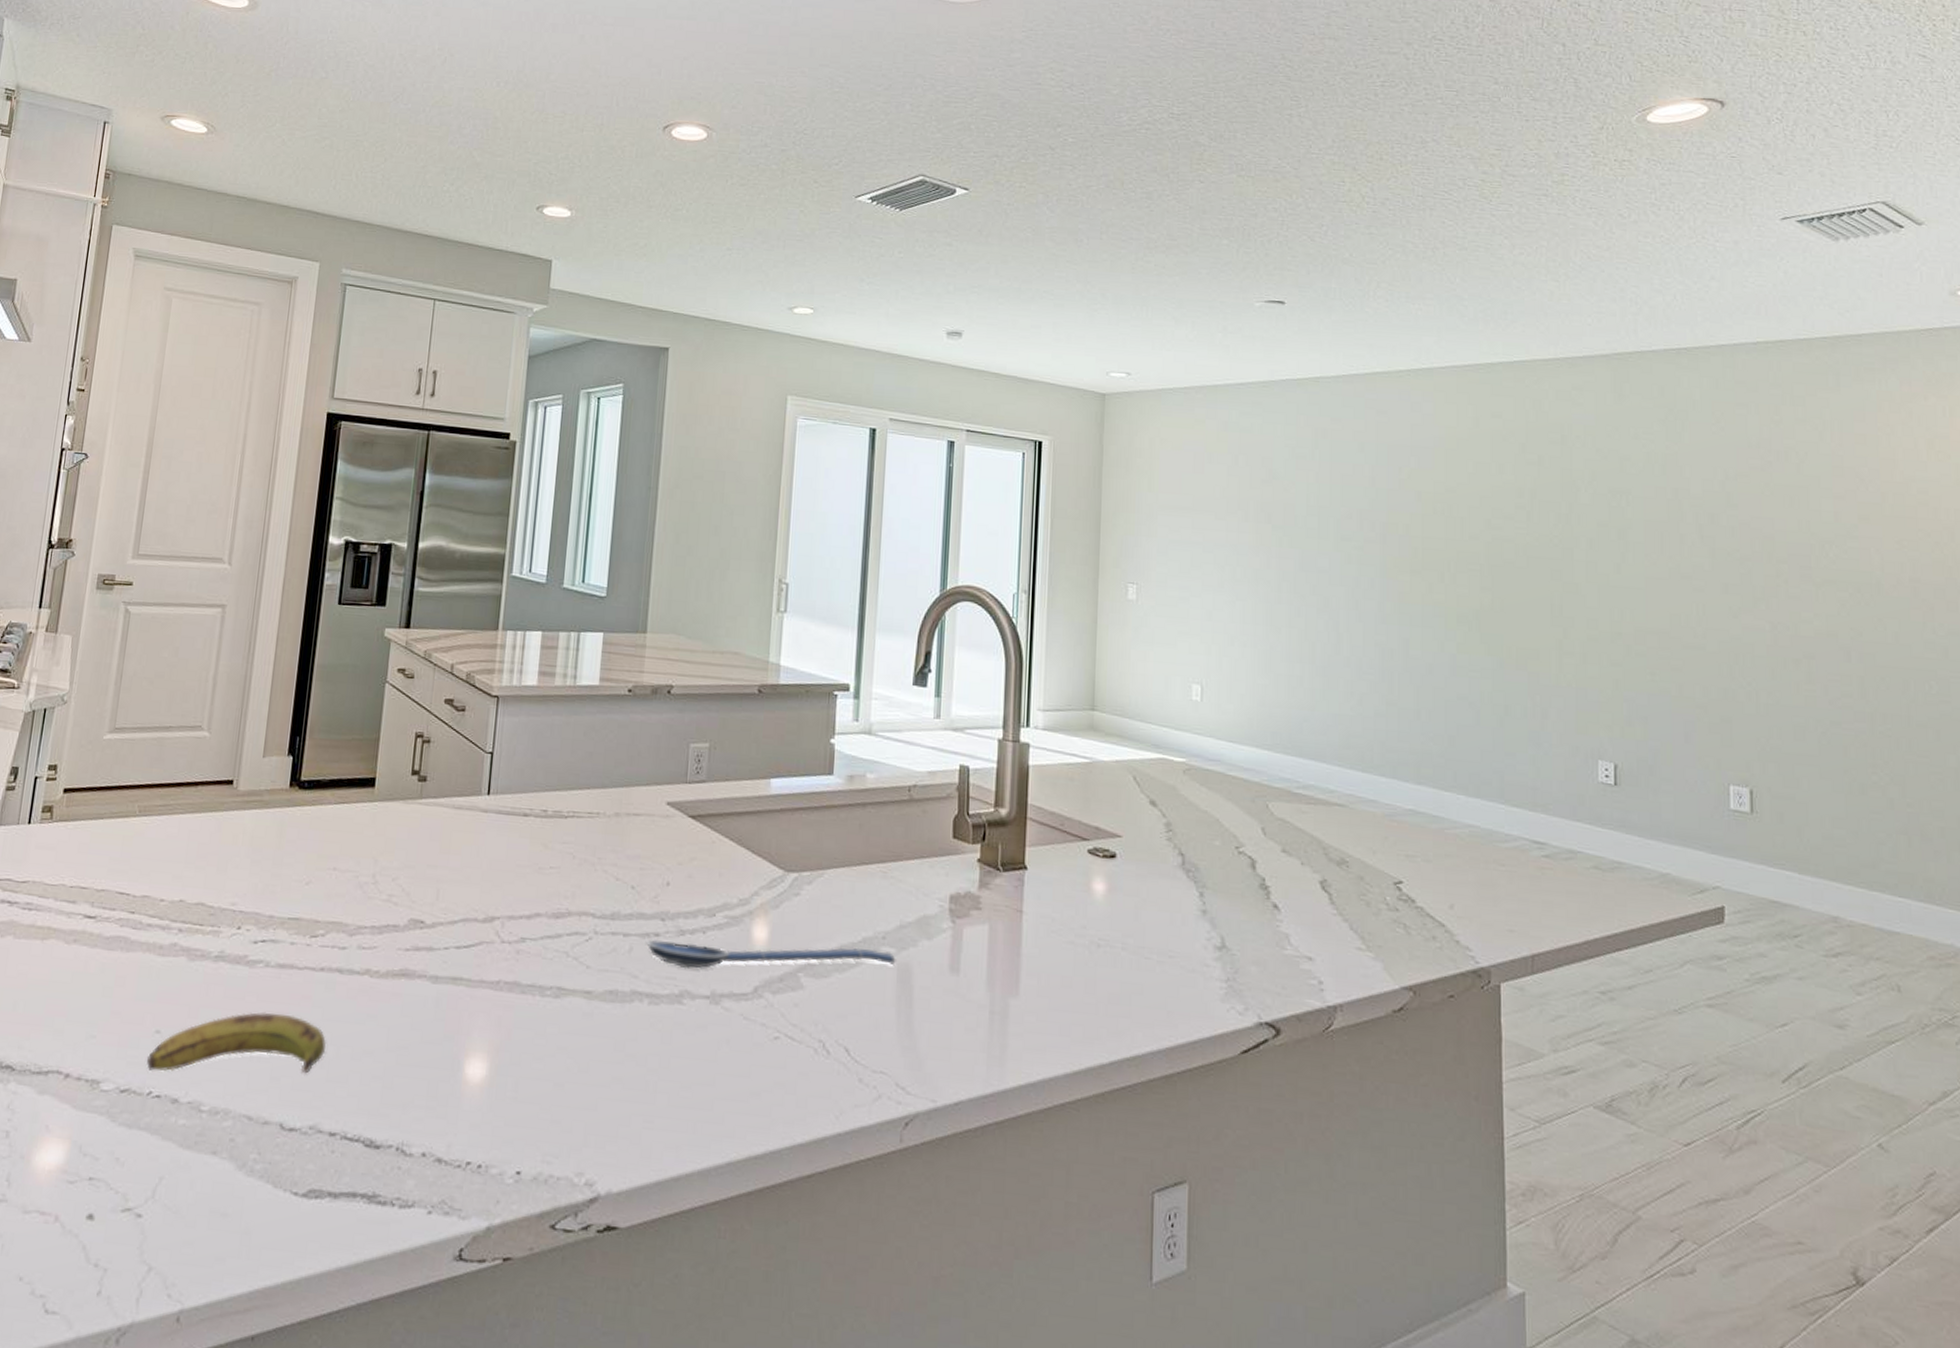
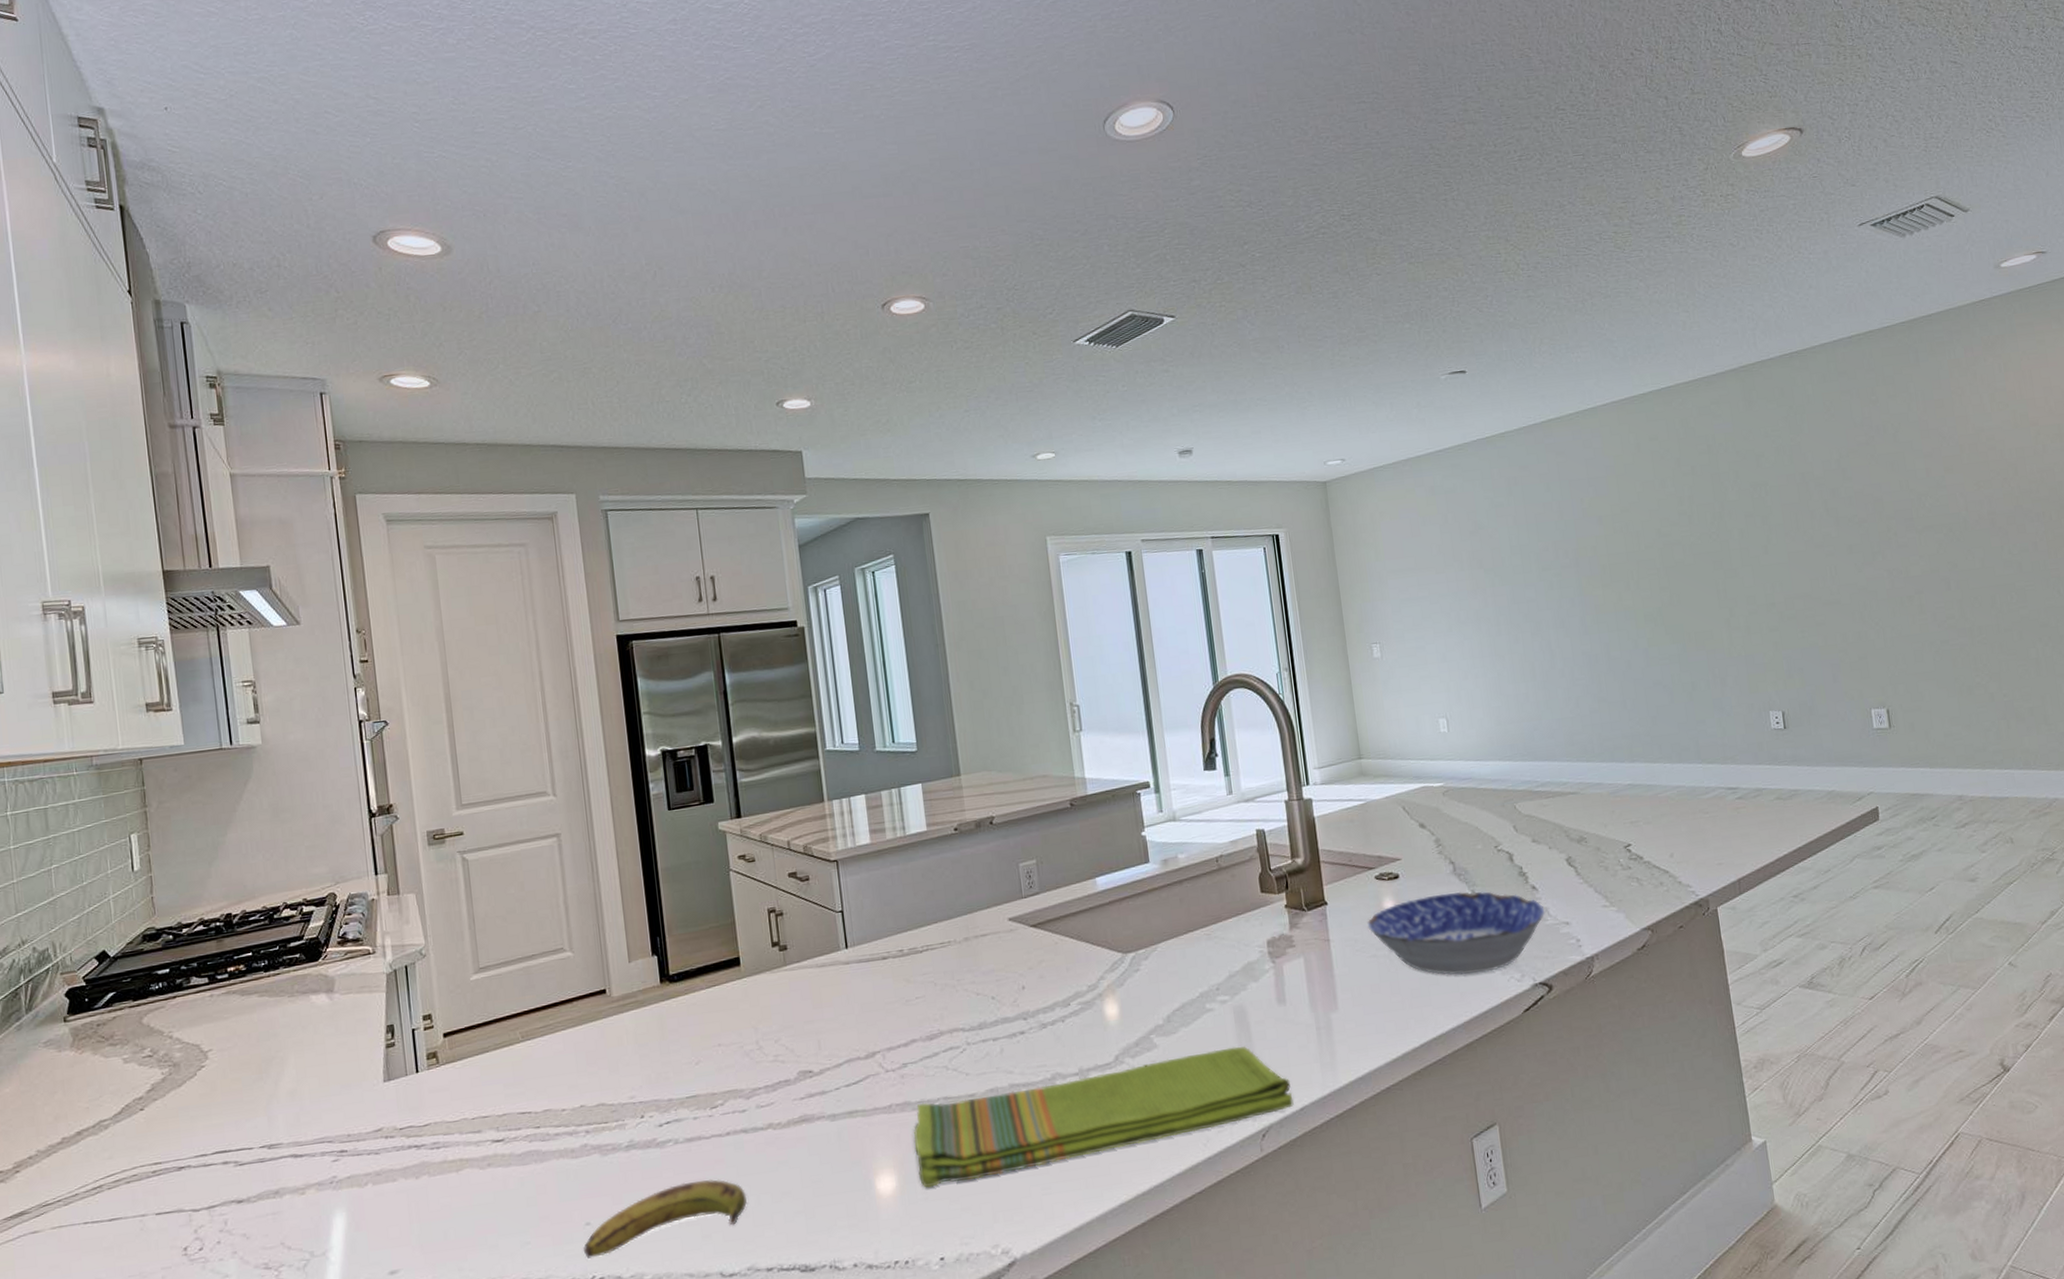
dish towel: none [512,987,949,1100] -> present [914,1045,1294,1188]
spoon: present [645,939,896,969] -> none [1013,999,1232,1056]
bowl: none [1070,886,1285,994] -> present [1367,891,1545,975]

